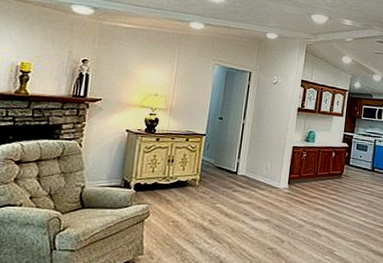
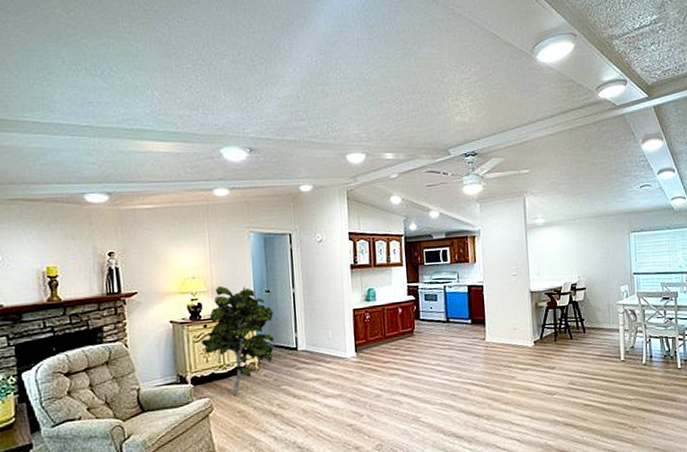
indoor plant: none [150,106,222,206] -> present [201,285,274,395]

